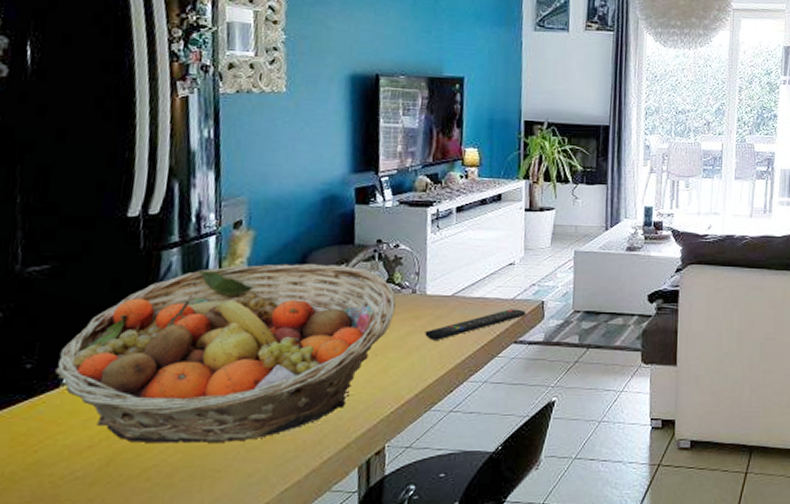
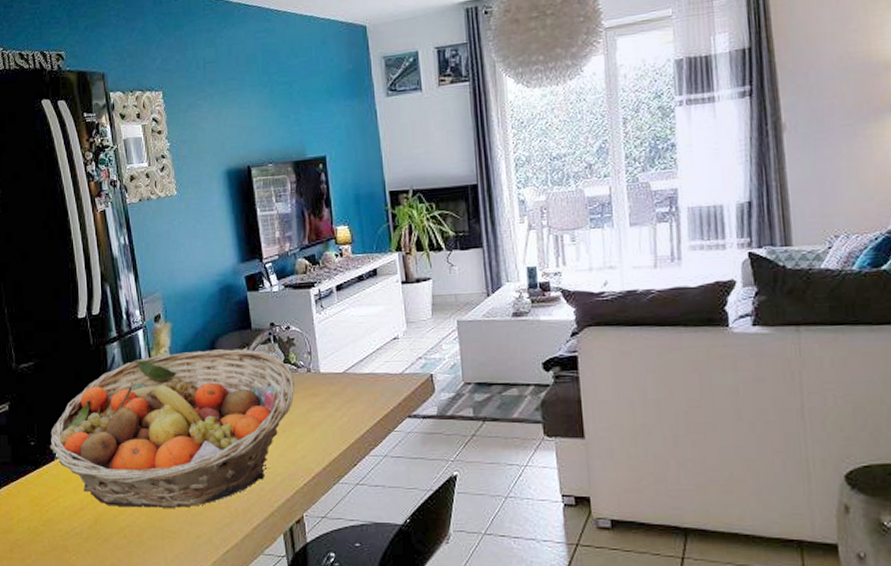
remote control: present [425,309,526,340] -> none [324,383,416,416]

